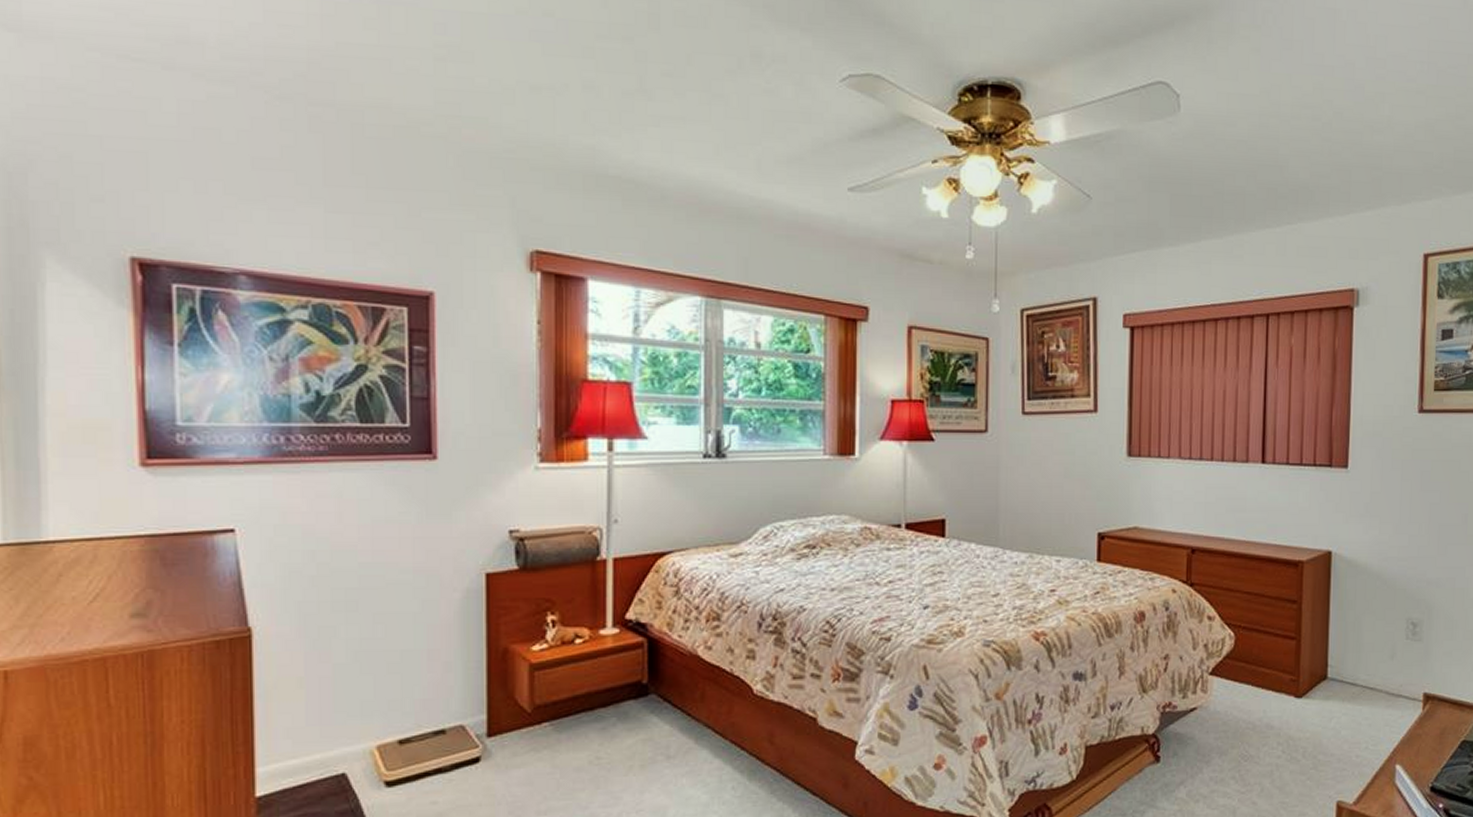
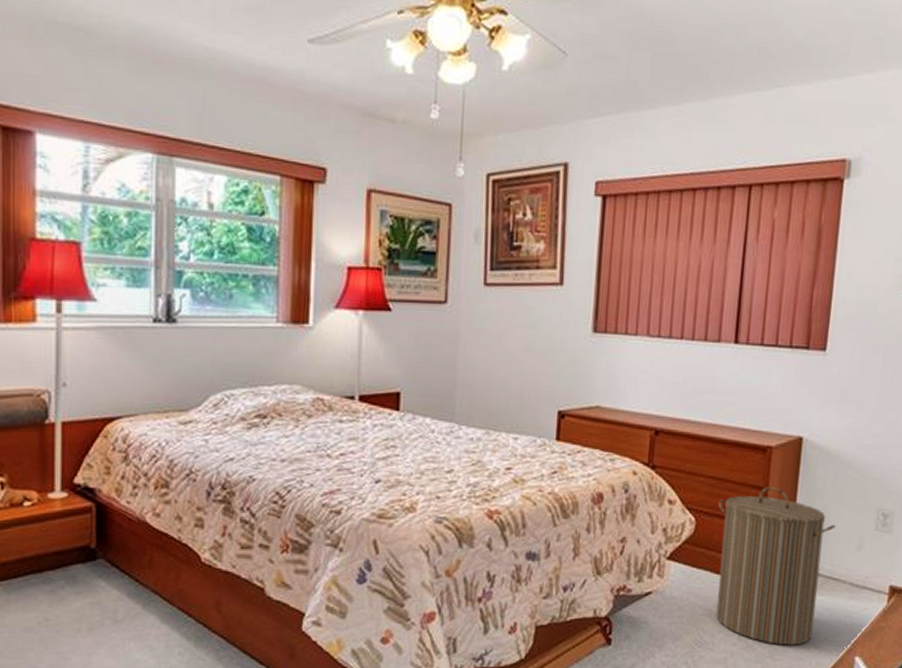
laundry hamper: none [1256,600,1369,757] -> present [715,487,836,646]

